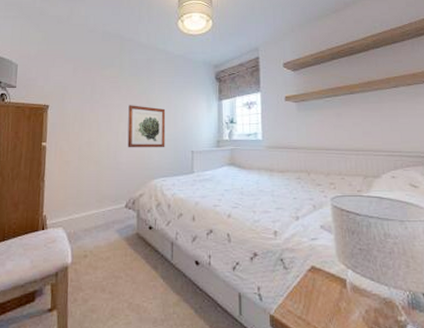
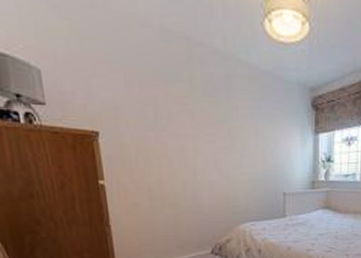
wall art: present [127,105,166,148] -> none [205,135,253,189]

